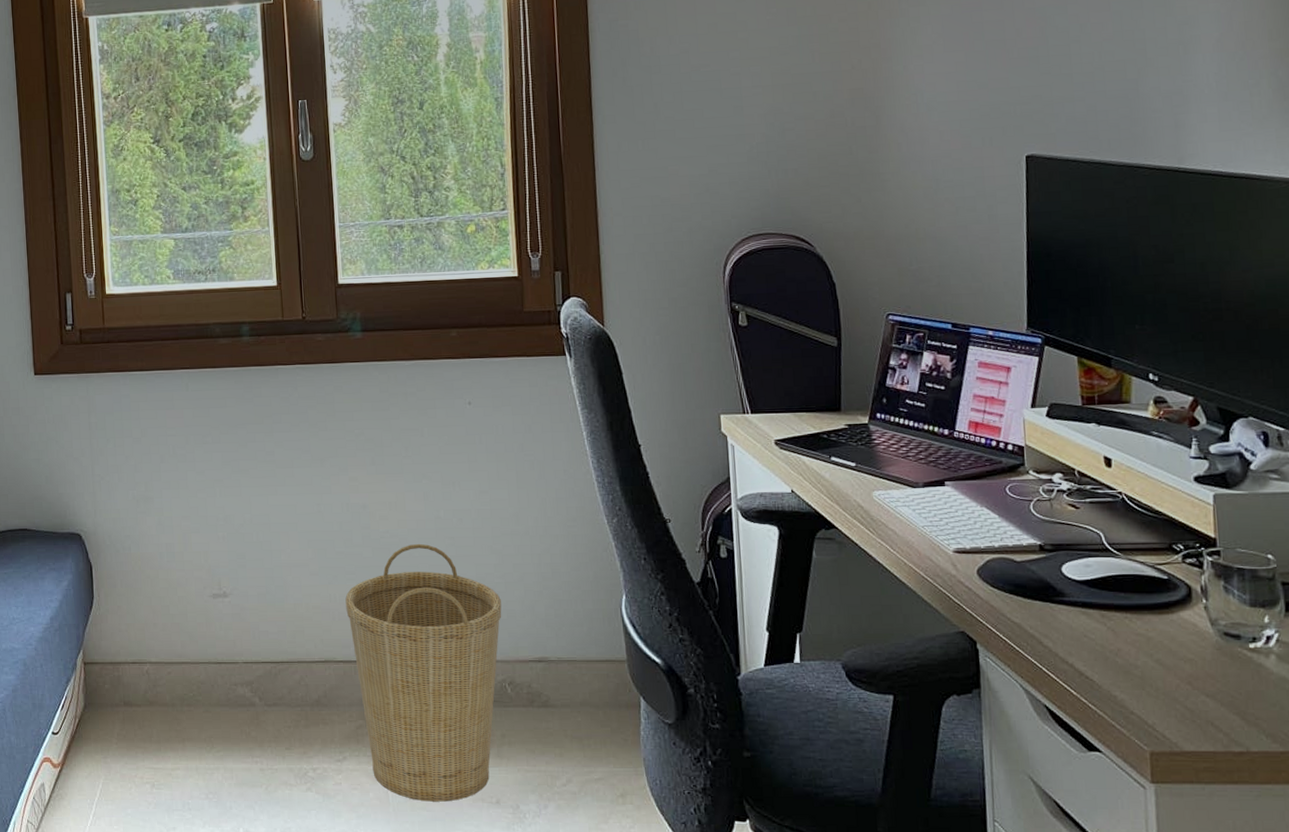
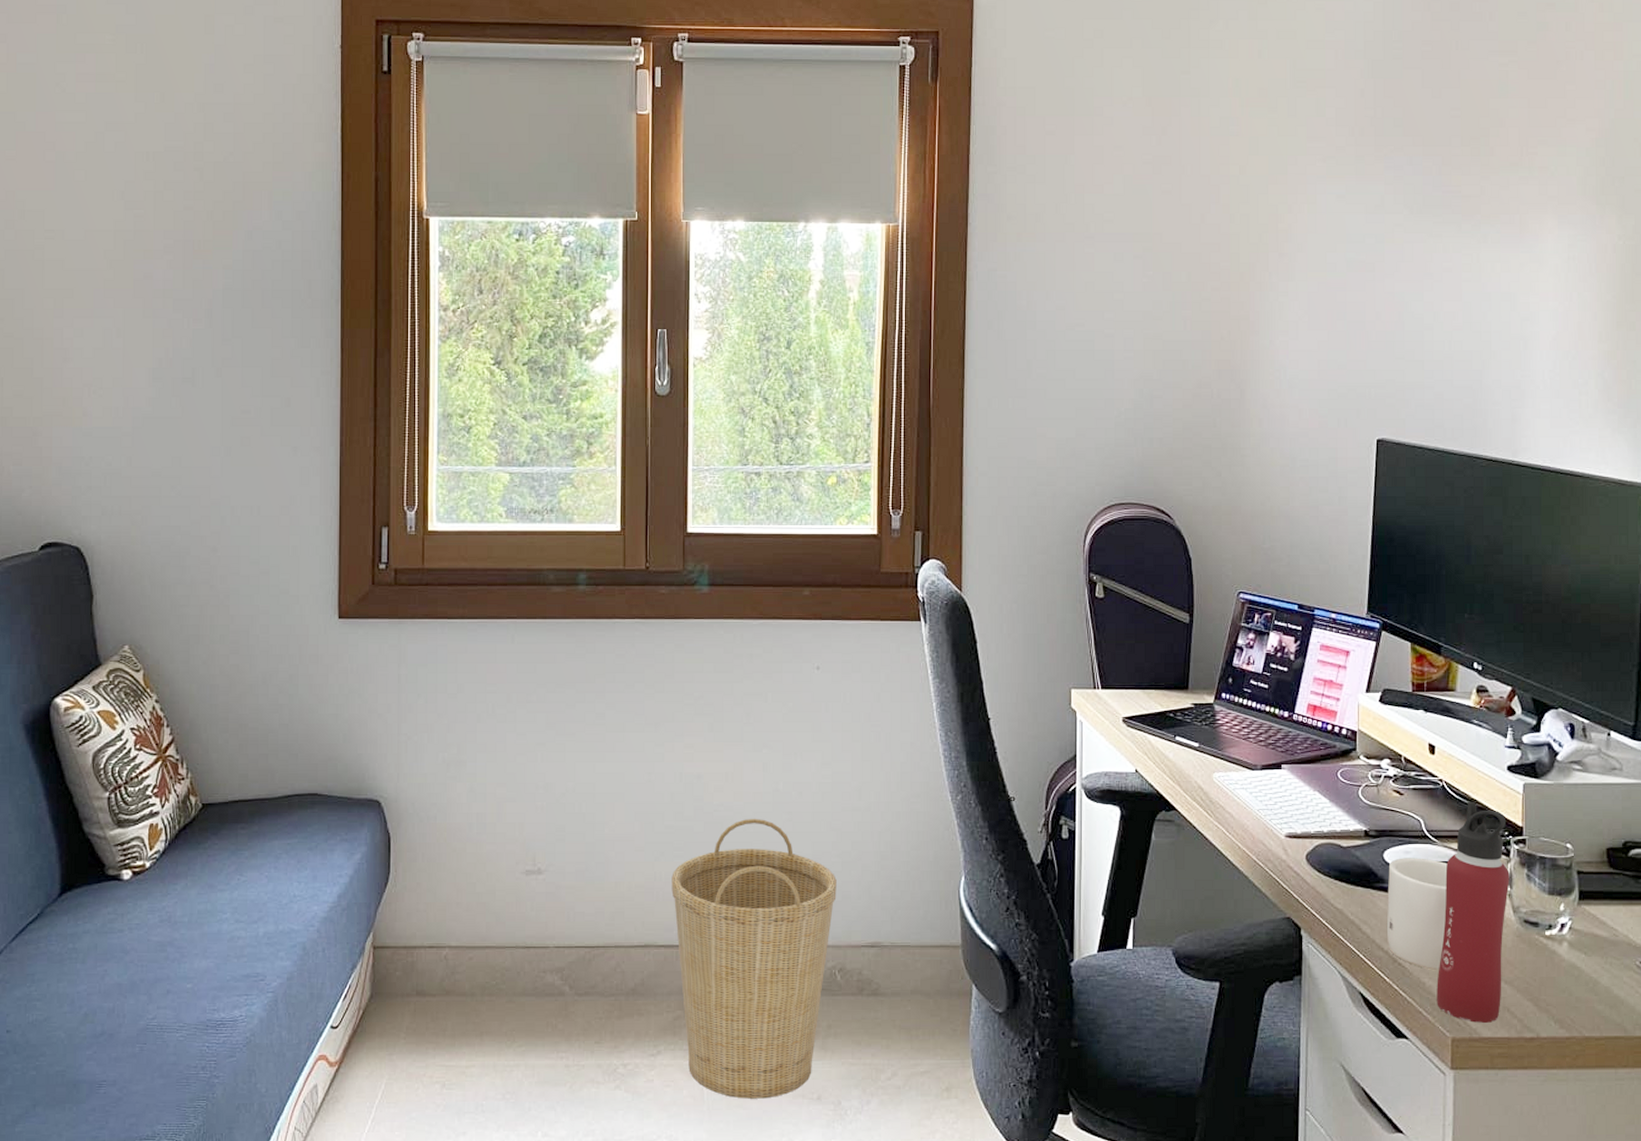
mug: none [1068,571,1136,684] -> present [1386,858,1448,971]
water bottle: none [1129,513,1205,738] -> present [1436,801,1510,1024]

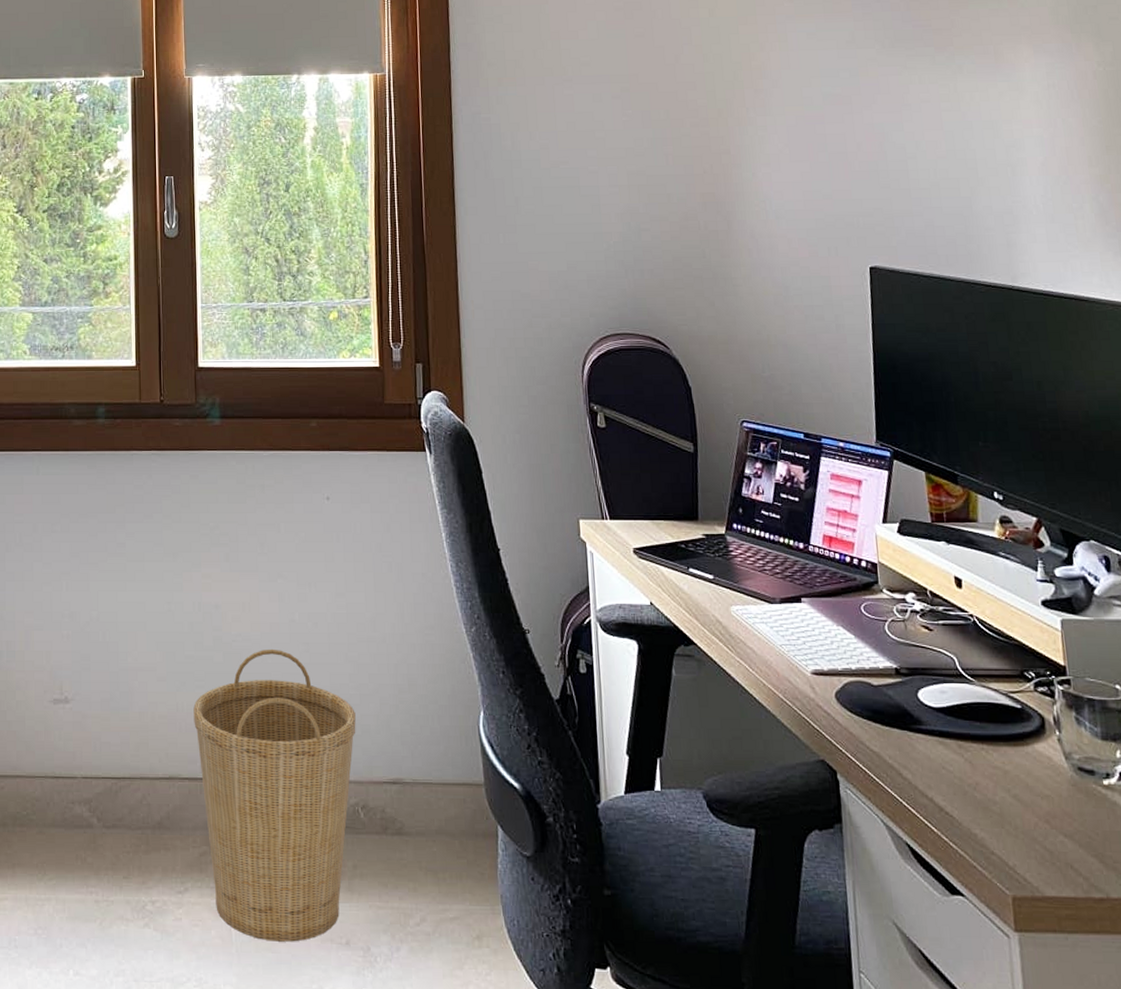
mug: present [1386,858,1448,971] -> none [924,698,993,822]
water bottle: present [1436,801,1510,1024] -> none [986,638,1063,882]

